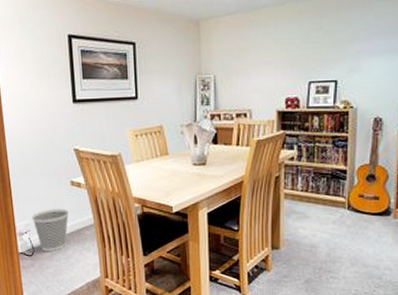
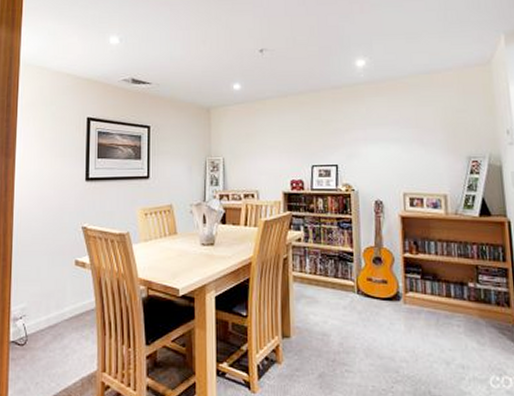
wastebasket: present [31,209,70,251] -> none [29,291,71,340]

